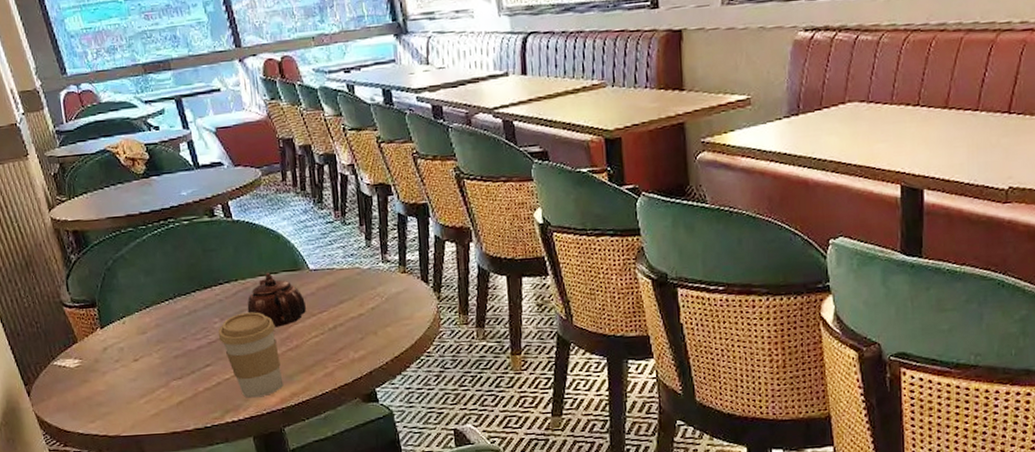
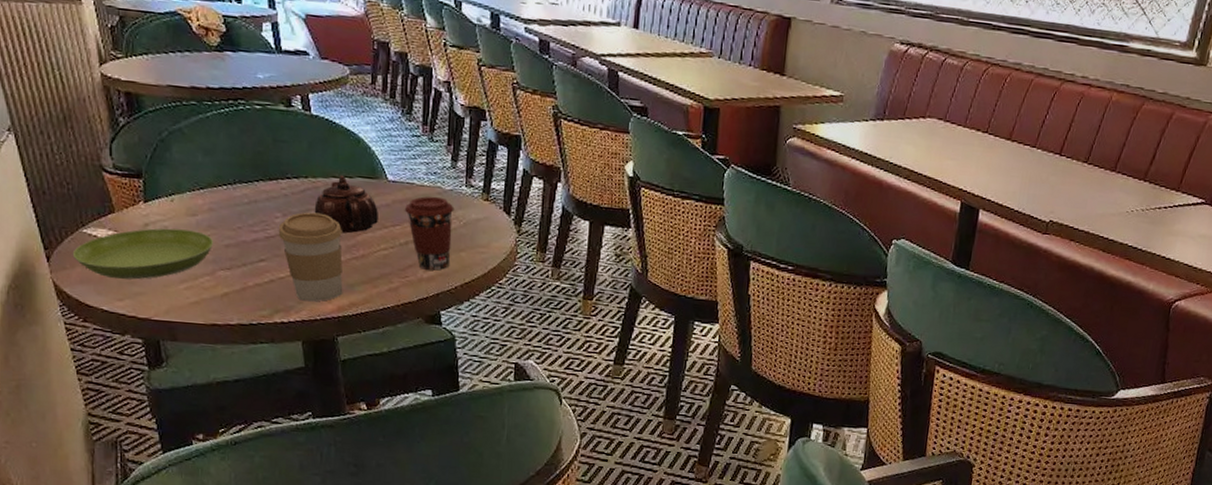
saucer: none [47,347,165,403] -> present [72,228,214,280]
coffee cup: none [328,277,377,350] -> present [404,196,455,271]

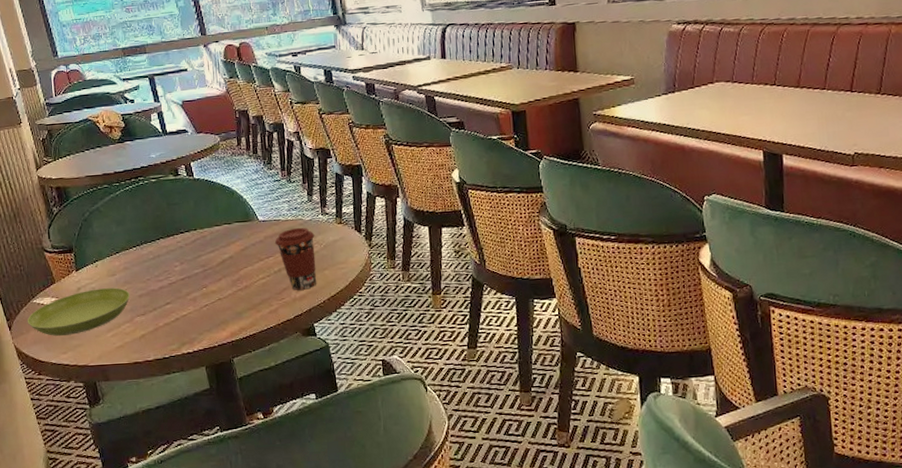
coffee cup: present [278,212,343,302] -> none [178,257,234,332]
teapot: present [314,176,378,234] -> none [204,223,255,271]

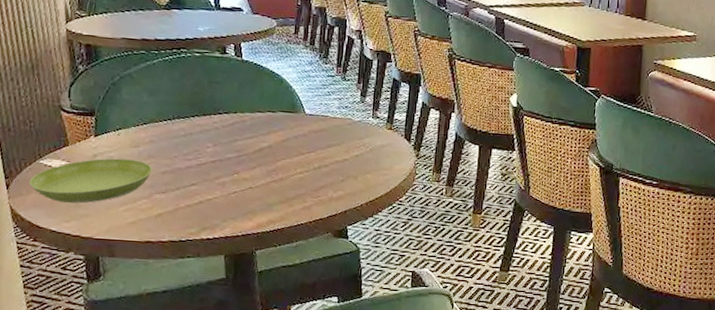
coffee cup: present [274,227,316,290] -> none [318,126,362,191]

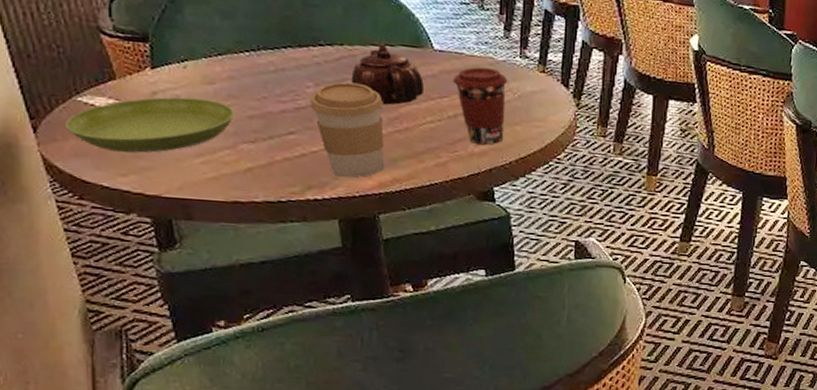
coffee cup: none [208,142,264,220] -> present [309,81,385,178]
teapot: none [241,111,296,160] -> present [351,44,424,105]
coffee cup: none [318,126,362,191] -> present [452,67,508,145]

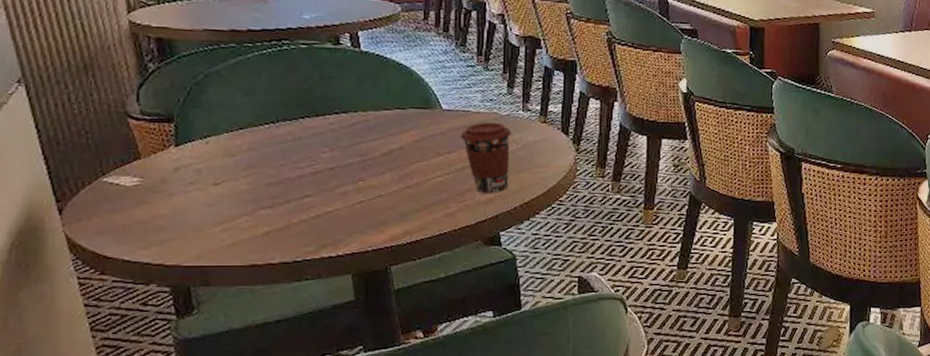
saucer: present [64,97,235,153] -> none [89,171,254,226]
coffee cup: present [309,81,385,178] -> none [325,145,396,233]
teapot: present [351,44,424,105] -> none [364,108,433,163]

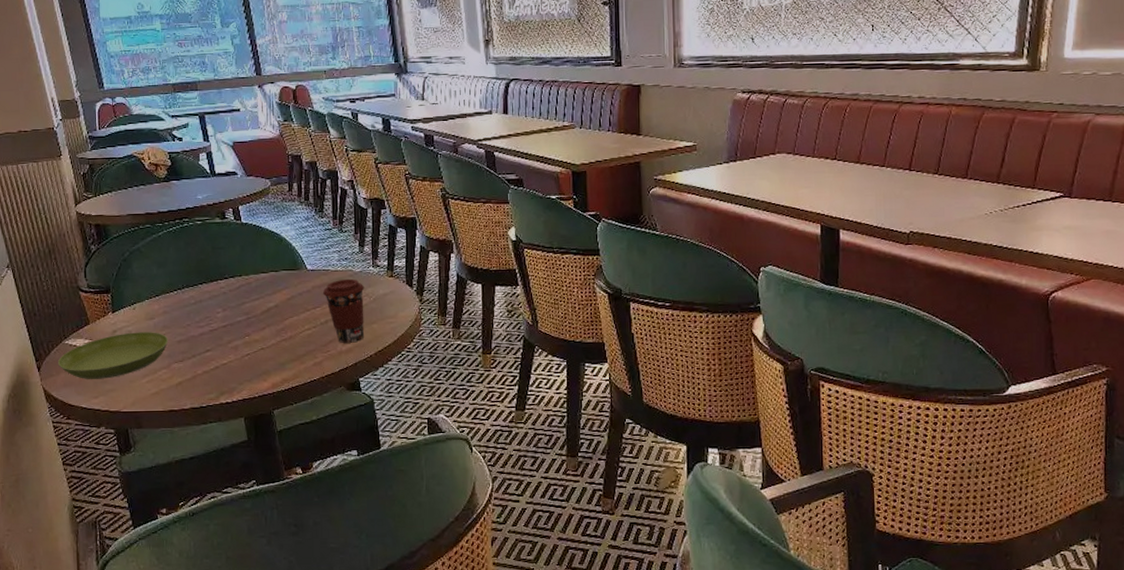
saucer: none [89,171,254,226] -> present [57,332,169,379]

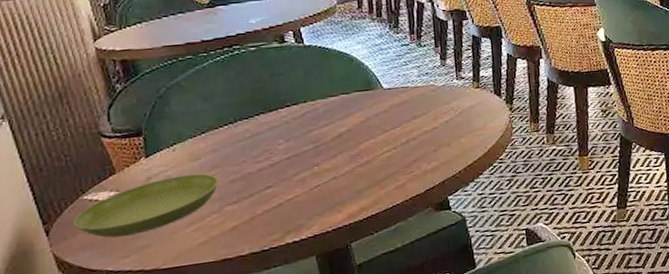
coffee cup: present [322,278,365,343] -> none [401,93,451,162]

